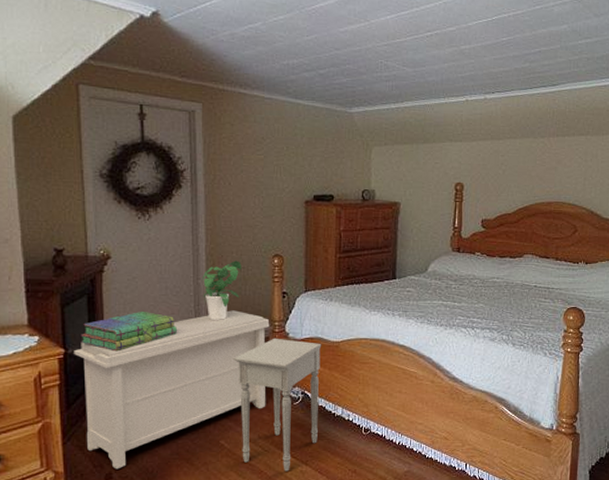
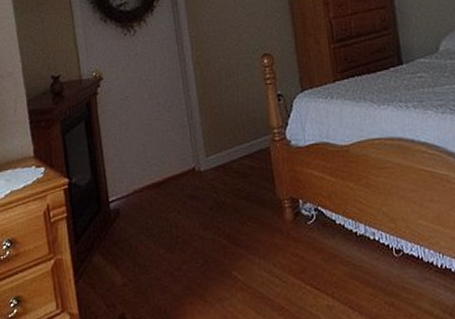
bench: present [74,310,270,470] -> none [77,120,277,309]
stack of books: present [81,312,177,350] -> none [82,131,174,176]
potted plant: present [202,261,242,321] -> none [192,66,233,135]
nightstand: present [233,338,322,472] -> none [234,147,342,307]

